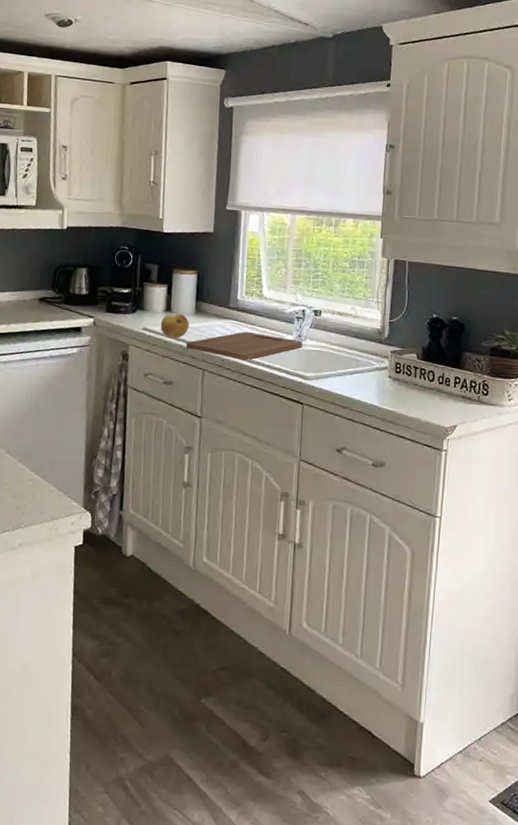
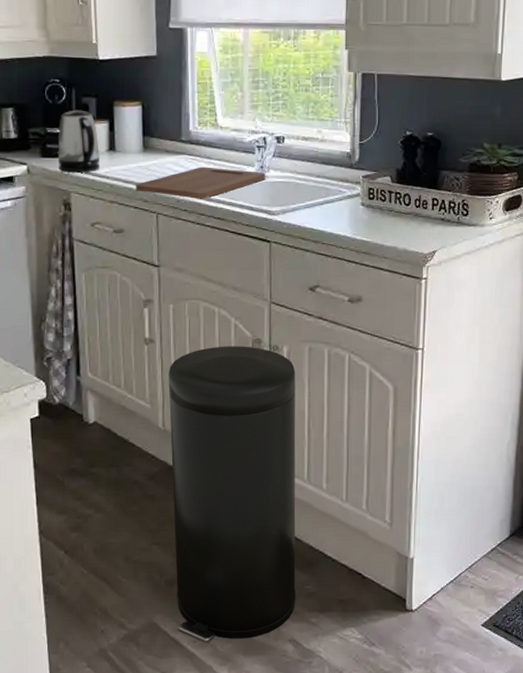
kettle: none [120,274,157,330] -> present [58,110,101,174]
fruit: present [160,313,189,339] -> none [104,152,137,181]
pedal bin: none [192,495,320,785] -> present [168,346,297,644]

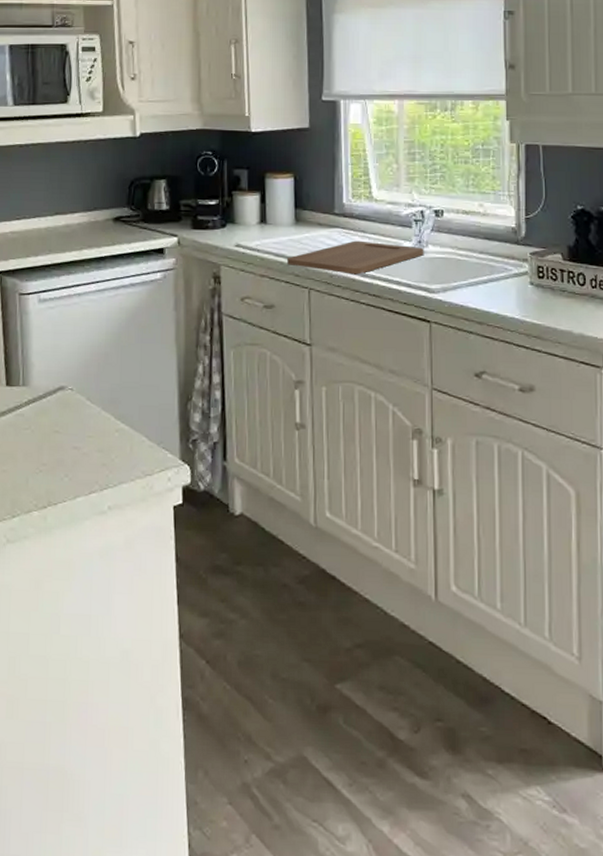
kettle: present [58,110,101,174] -> none [208,182,251,246]
pedal bin: present [168,346,297,644] -> none [320,435,469,789]

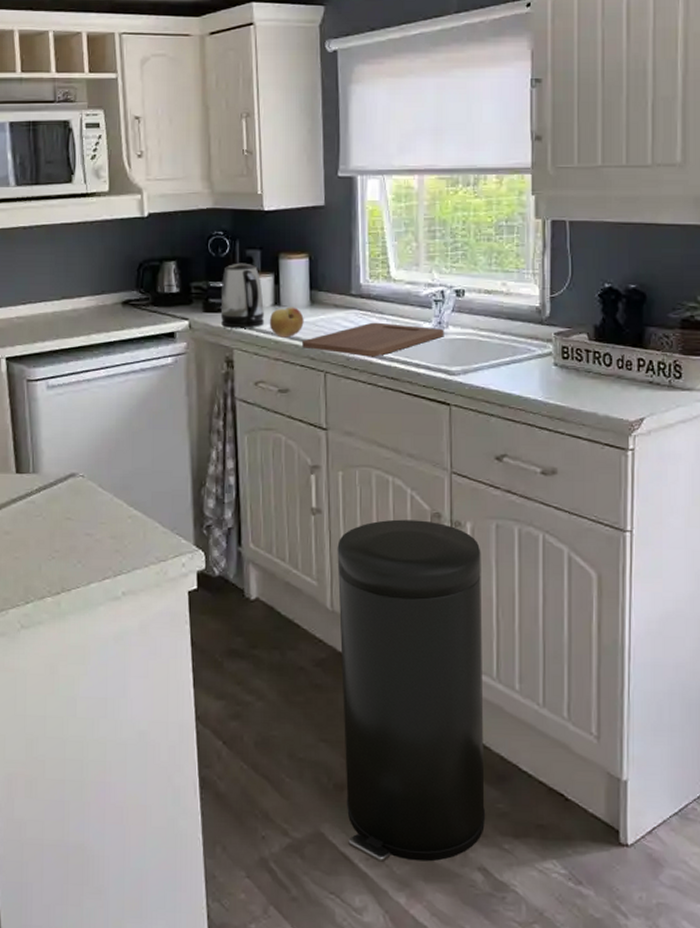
kettle: none [208,182,251,246] -> present [220,263,265,329]
fruit: none [255,225,289,255] -> present [269,307,304,338]
pedal bin: none [320,435,469,789] -> present [337,519,486,863]

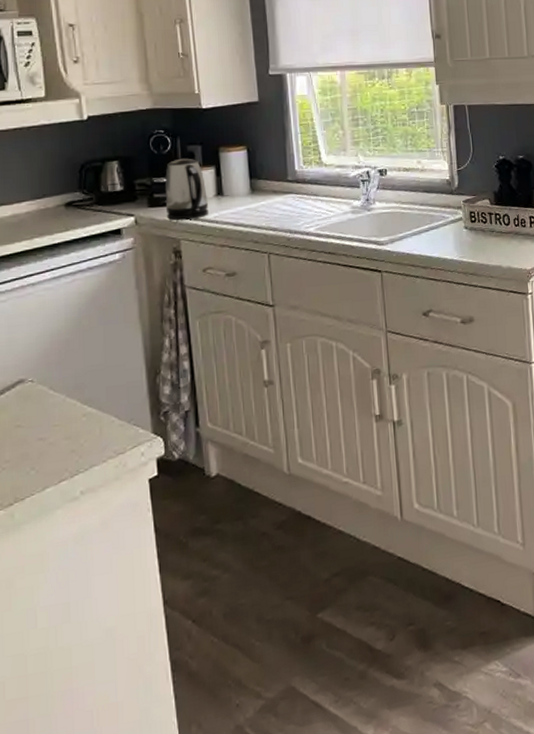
fruit: present [269,307,304,338] -> none [213,196,246,225]
cutting board: present [302,322,445,357] -> none [246,203,372,236]
pedal bin: present [337,519,486,863] -> none [290,377,438,702]

